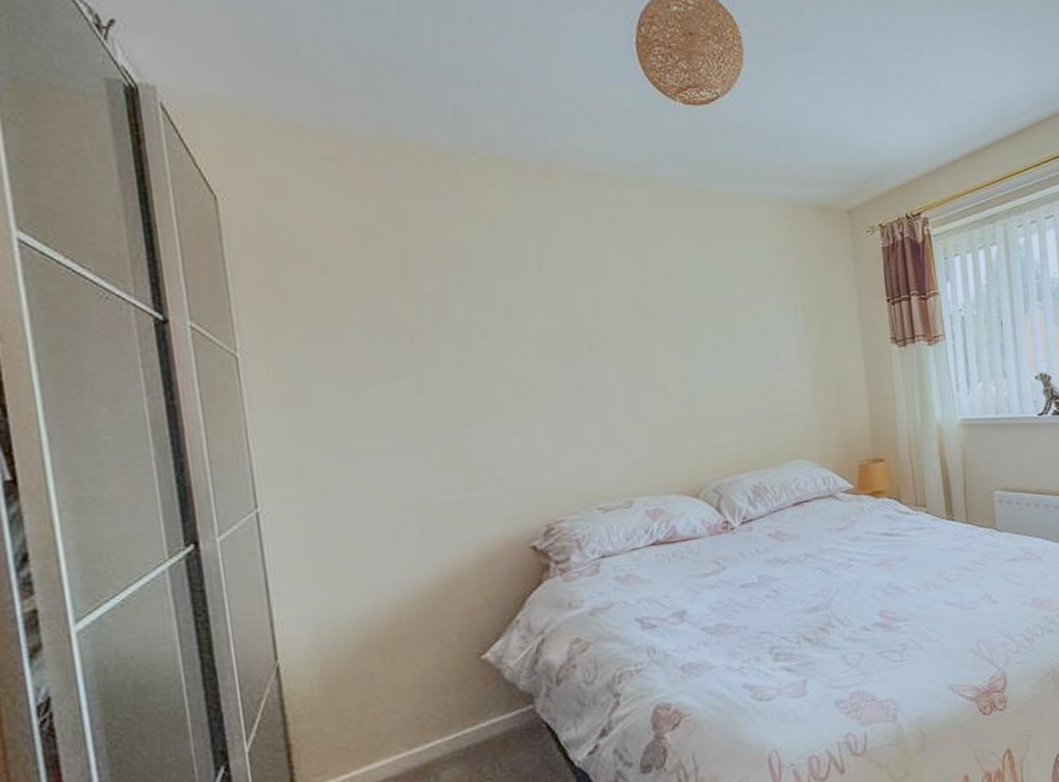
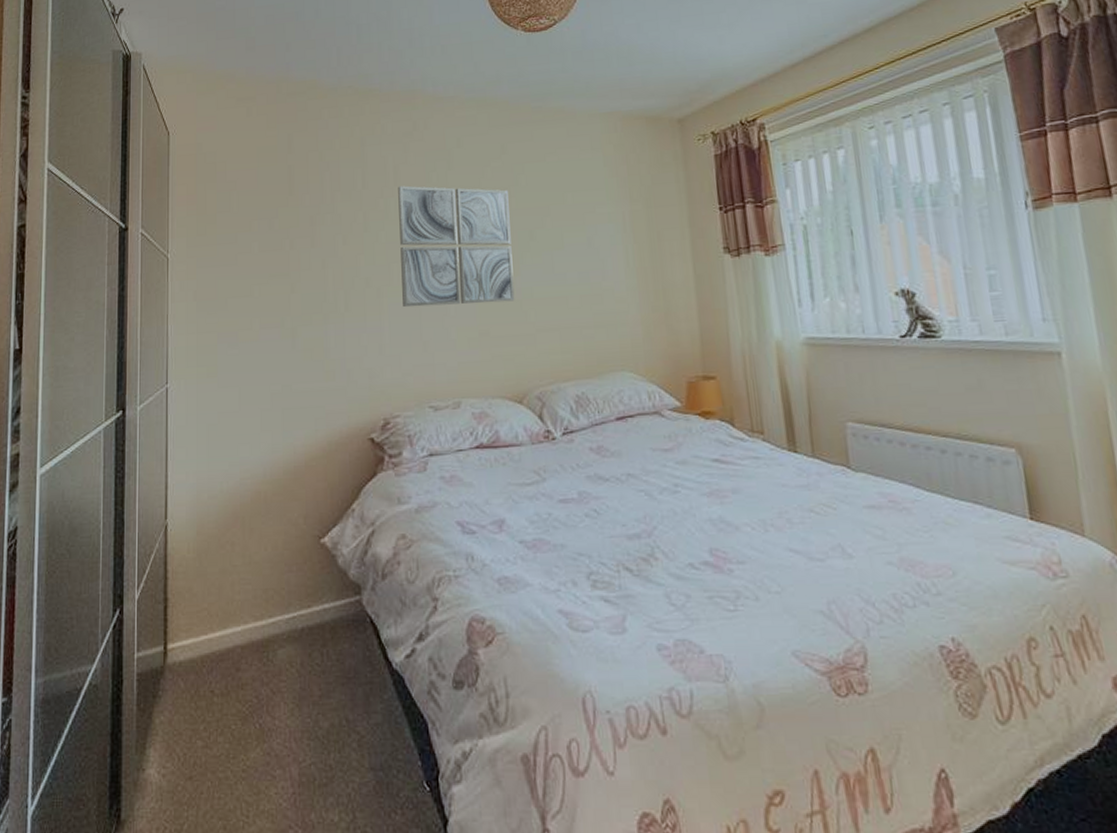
wall art: none [544,272,686,407] -> present [398,185,515,308]

